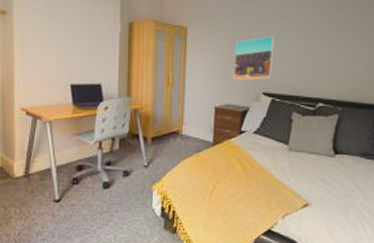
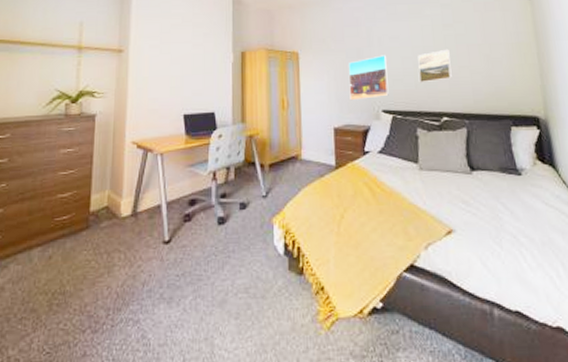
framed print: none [302,34,337,68] -> present [418,49,452,83]

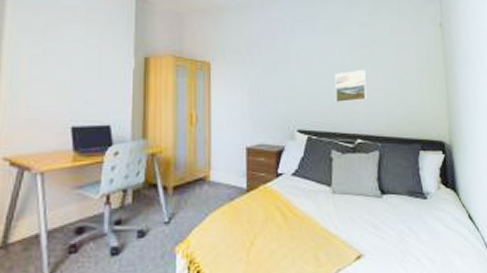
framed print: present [348,55,389,101] -> none [263,71,305,119]

